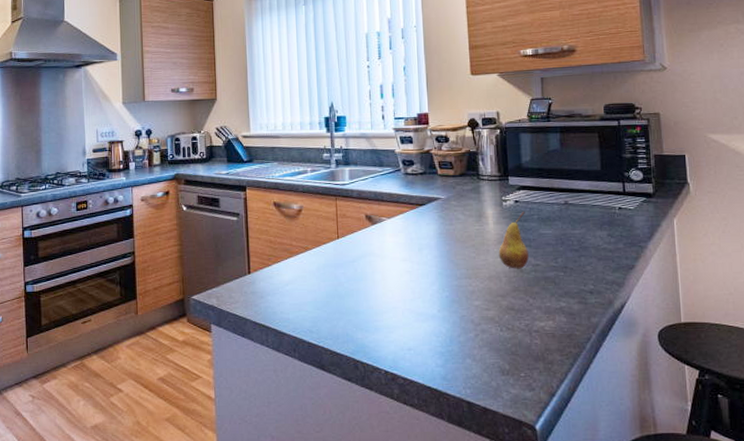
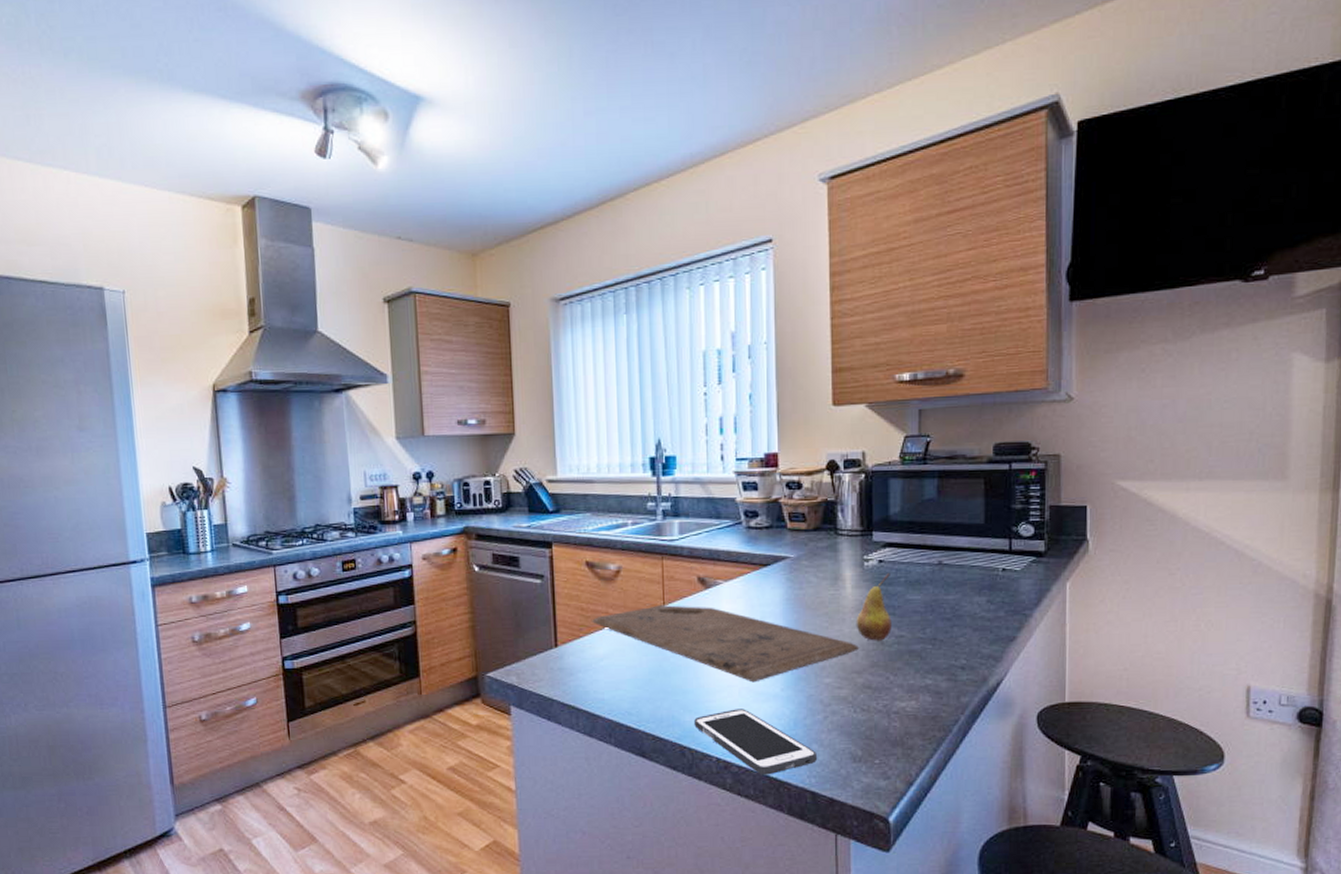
cutting board: none [278,238,503,305] -> present [591,605,860,683]
cell phone: none [365,327,471,386] -> present [694,709,817,775]

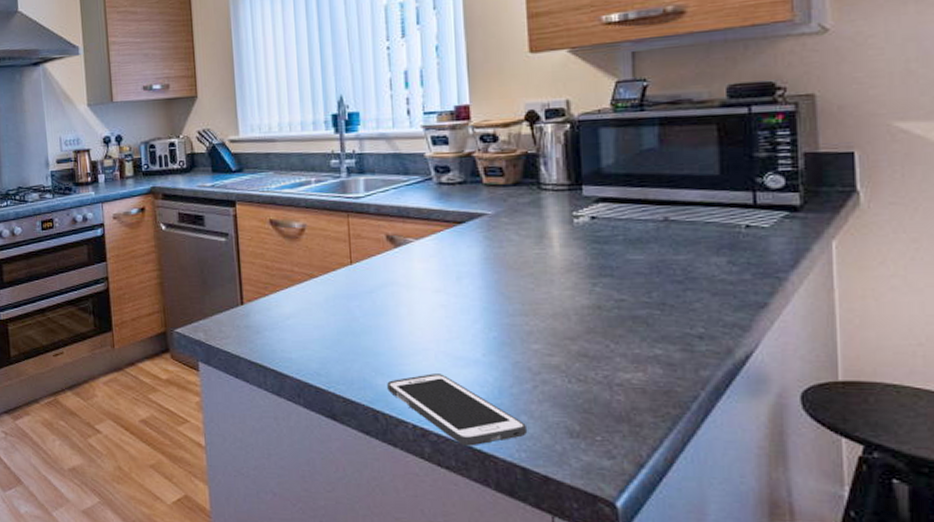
cutting board: present [591,605,860,683] -> none [276,264,573,346]
fruit: present [856,572,892,641] -> none [566,229,610,305]

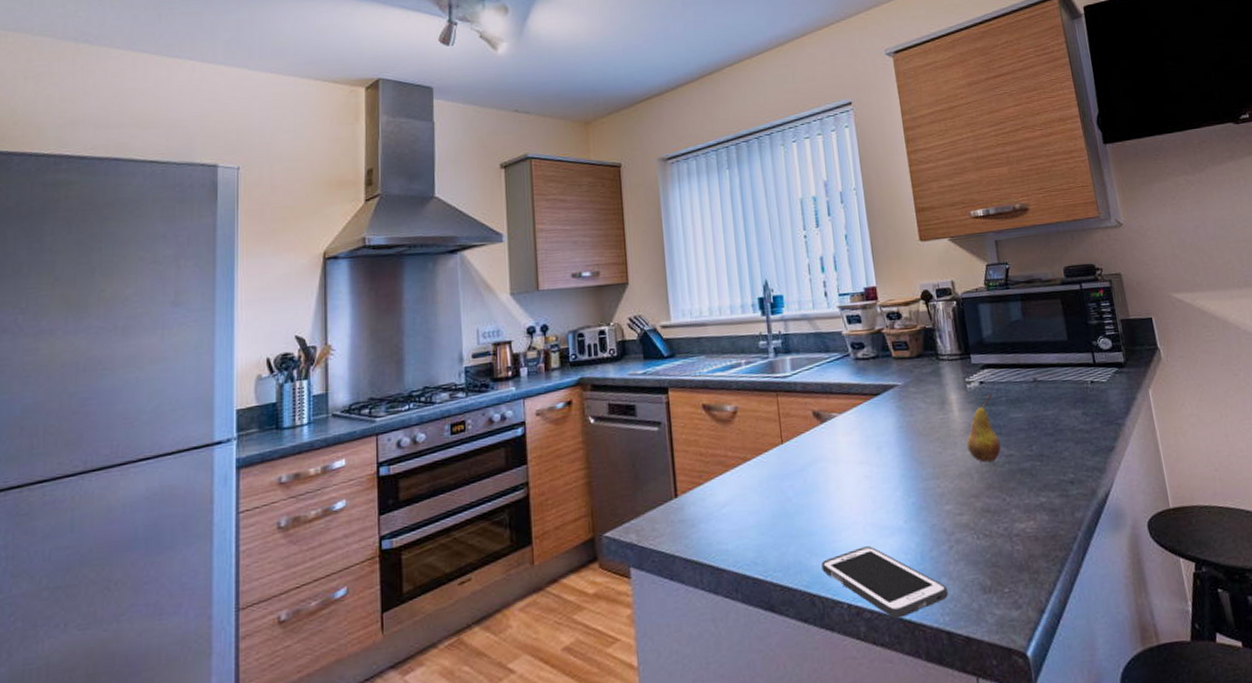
fruit: none [566,229,610,305] -> present [966,392,1001,463]

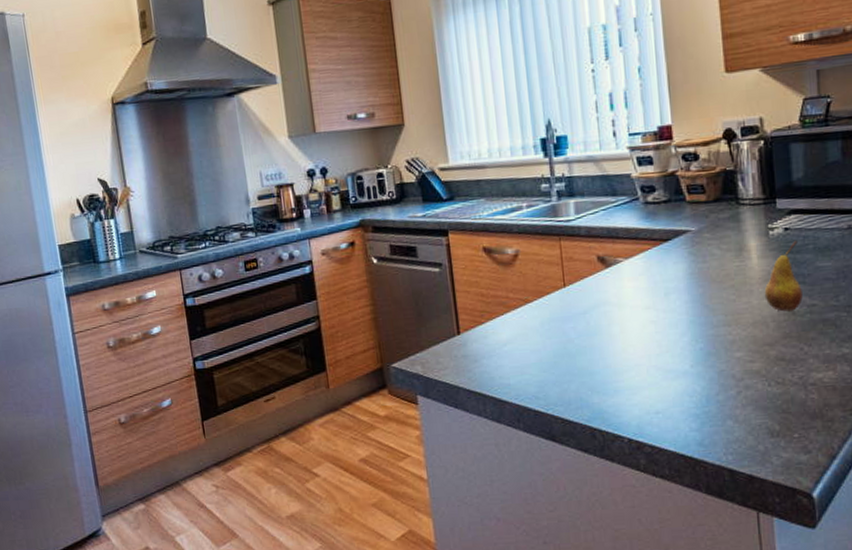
cell phone: present [821,546,948,619] -> none [603,387,732,455]

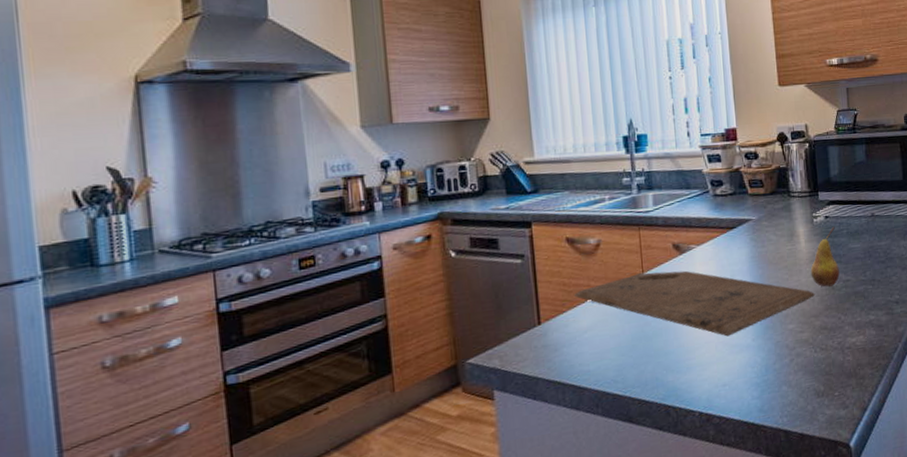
cutting board: none [492,285,771,361] -> present [573,270,816,337]

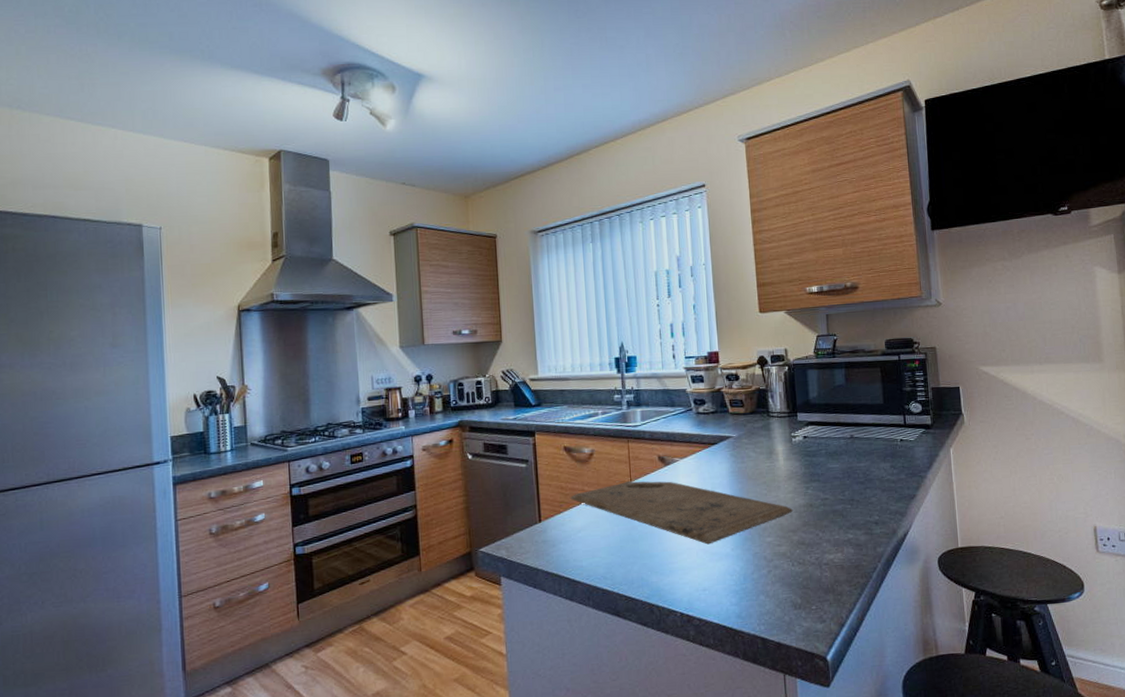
fruit: present [810,226,840,287] -> none [788,446,818,504]

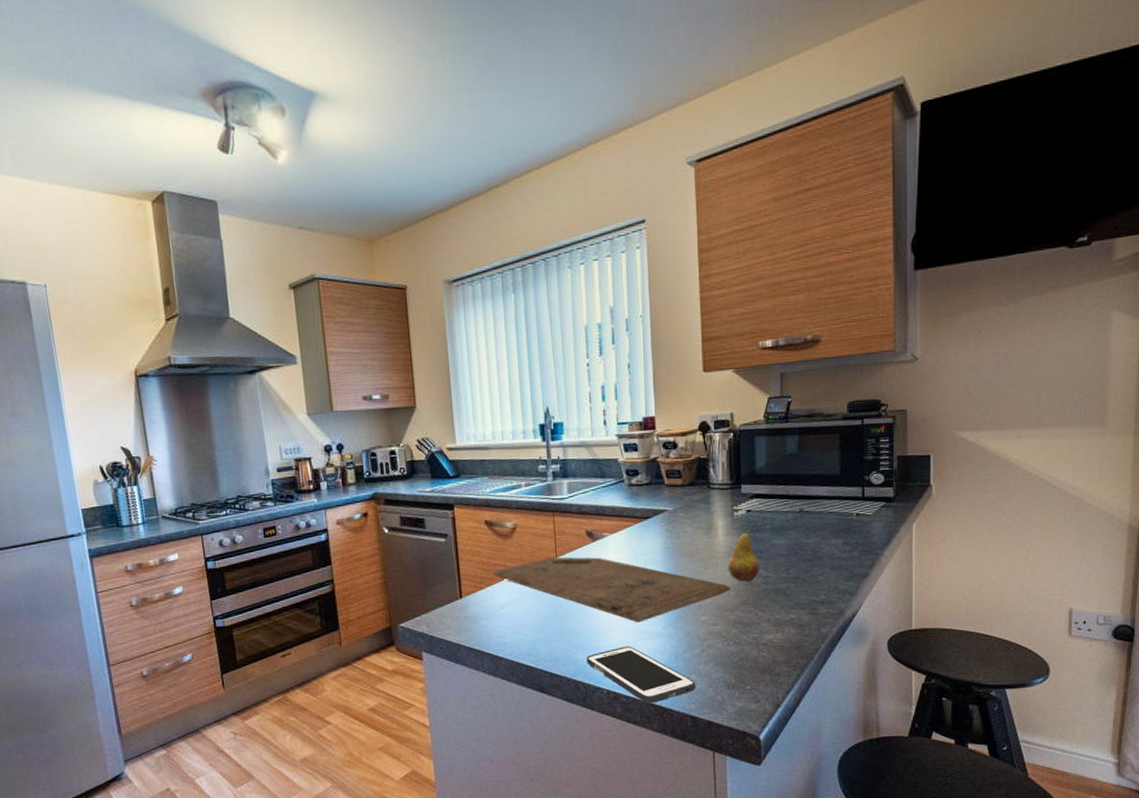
cell phone: none [660,568,764,626] -> present [586,646,695,704]
fruit: none [788,446,818,504] -> present [727,520,759,582]

